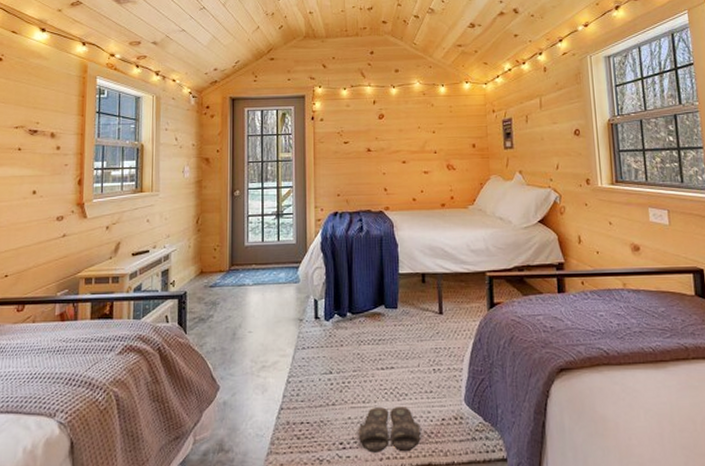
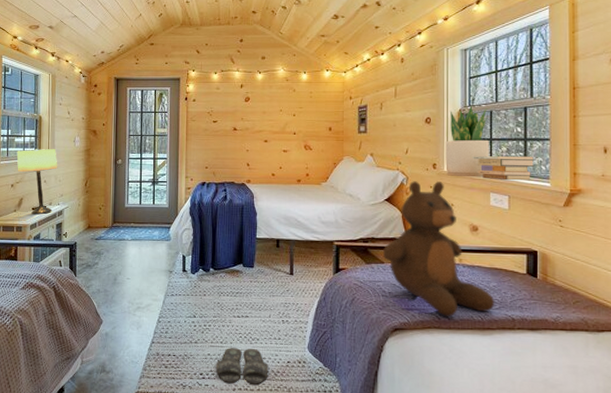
table lamp: none [113,182,164,261] -> present [16,149,58,215]
teddy bear: none [540,197,666,350] -> present [382,180,495,317]
planter: none [597,115,644,192] -> present [445,106,489,178]
books: none [626,166,690,194] -> present [472,156,534,181]

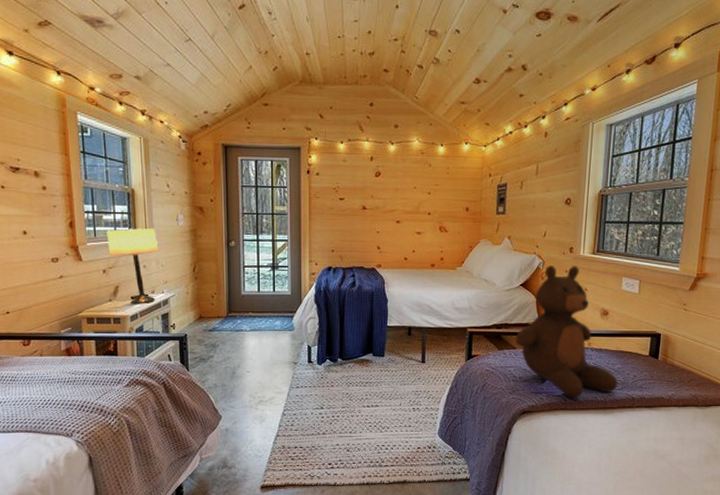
slippers: present [216,348,269,385] -> none [345,436,399,472]
planter: present [445,106,489,178] -> none [582,187,627,262]
books: present [472,156,534,181] -> none [608,239,667,265]

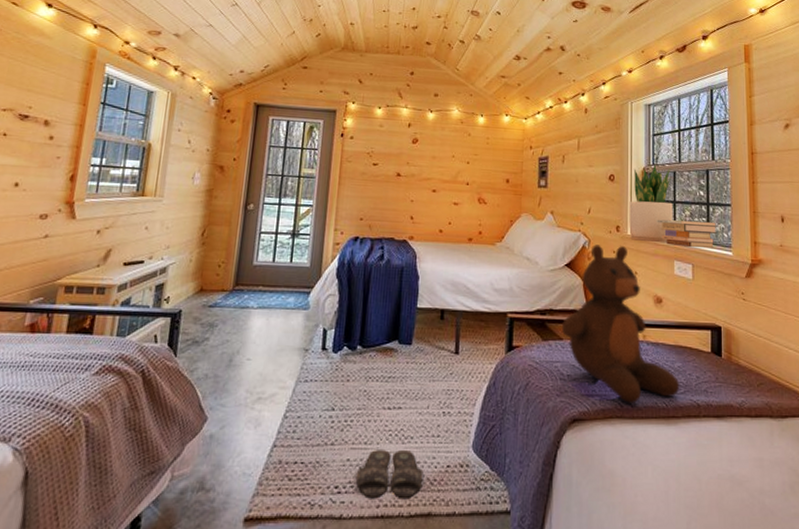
table lamp: present [106,228,159,304] -> none [108,185,167,272]
slippers: none [345,436,399,472] -> present [356,449,424,499]
planter: none [582,187,627,262] -> present [629,165,673,244]
books: none [608,239,667,265] -> present [655,219,716,249]

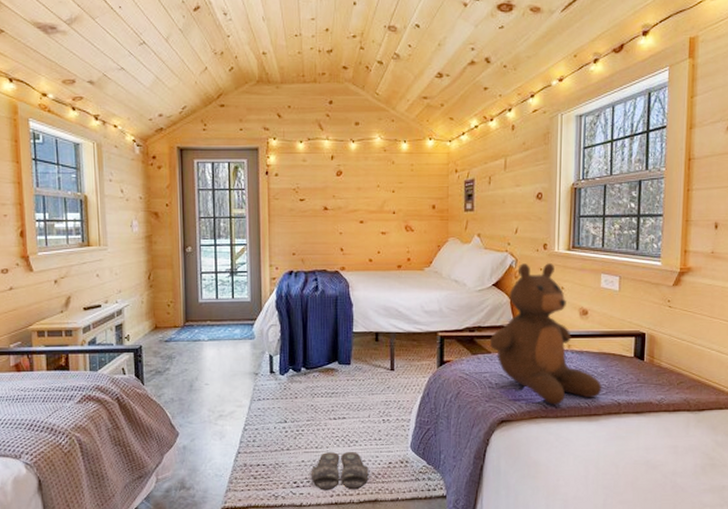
planter: present [629,165,673,244] -> none [556,179,602,258]
books: present [655,219,716,249] -> none [583,233,646,260]

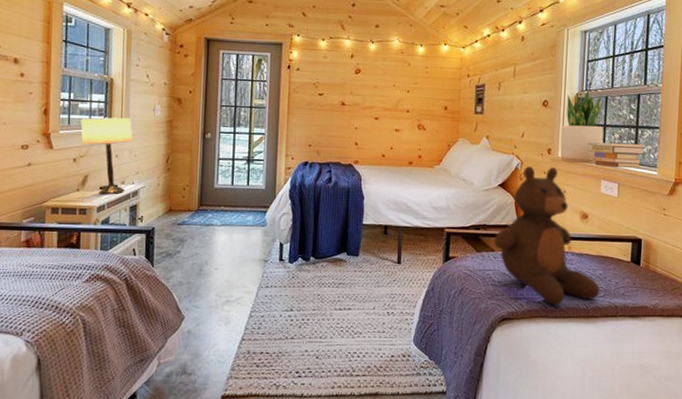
table lamp: none [58,236,113,315] -> present [80,117,133,195]
slippers: present [312,451,369,490] -> none [314,342,371,382]
planter: none [556,179,602,258] -> present [560,90,603,165]
books: none [583,233,646,260] -> present [585,142,644,169]

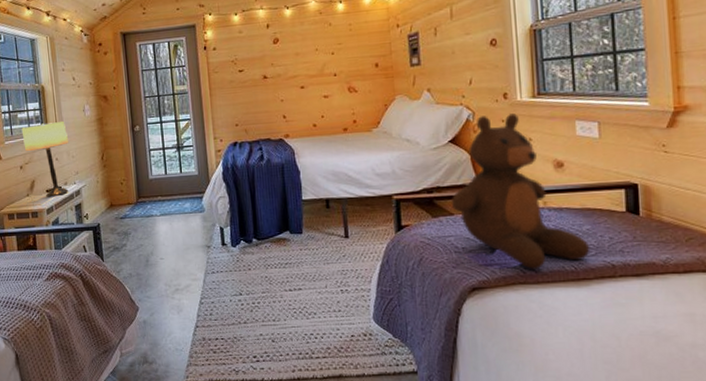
planter: present [560,90,603,165] -> none [516,19,571,106]
books: present [585,142,644,169] -> none [550,71,627,105]

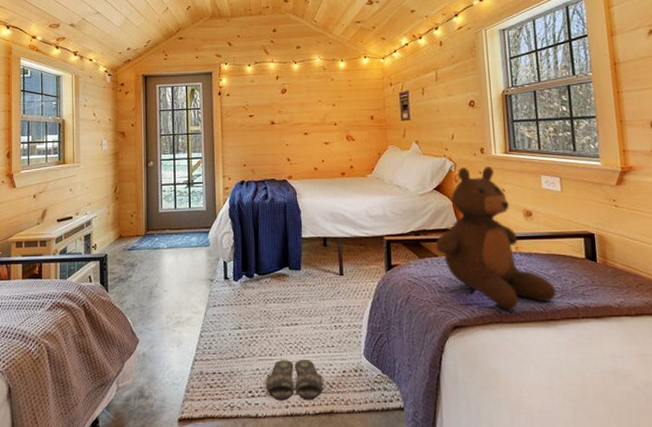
table lamp: present [21,122,69,197] -> none [38,154,84,227]
slippers: none [271,323,331,365] -> present [266,358,323,401]

